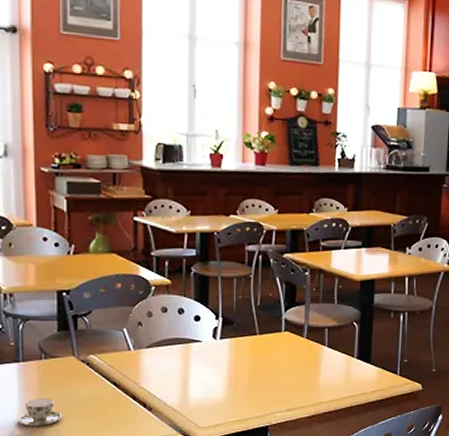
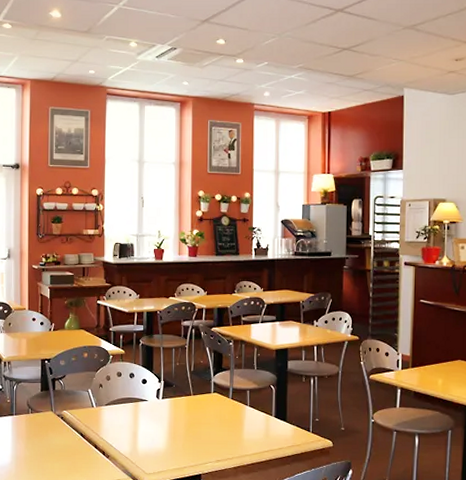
teacup: present [17,398,63,426] -> none [10,445,43,468]

